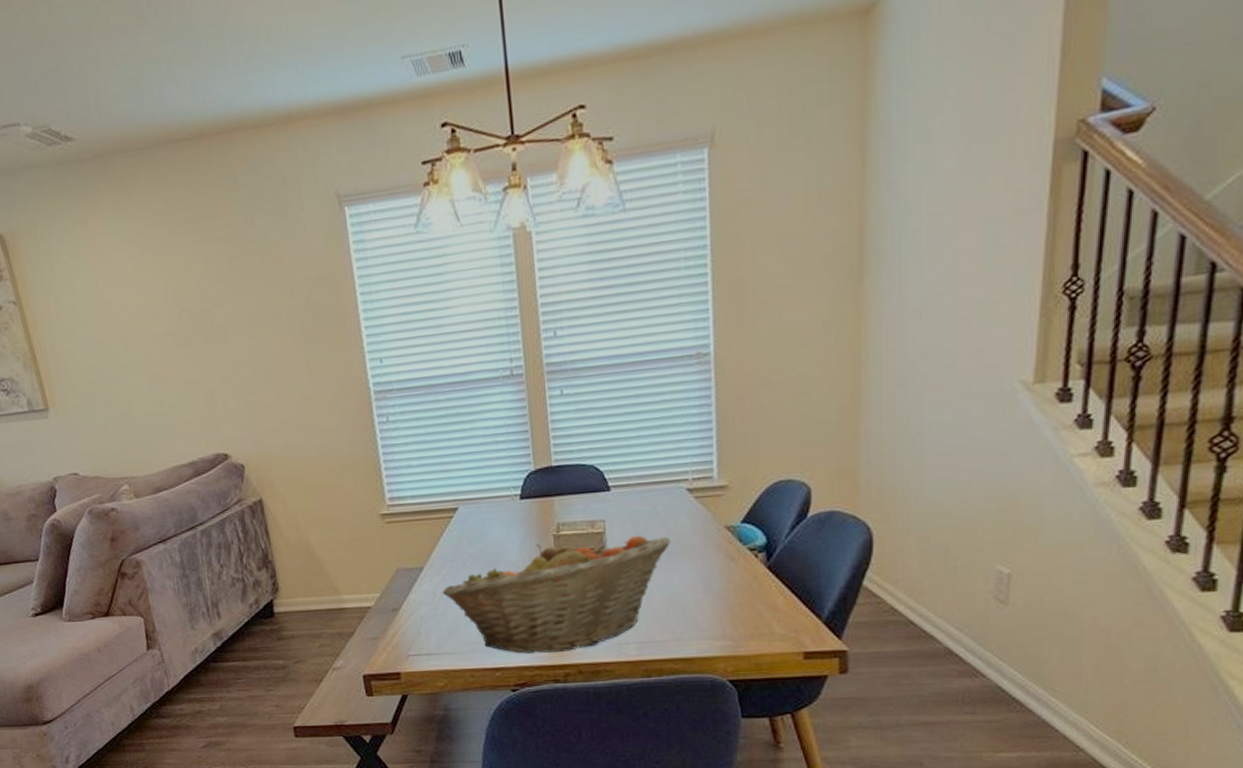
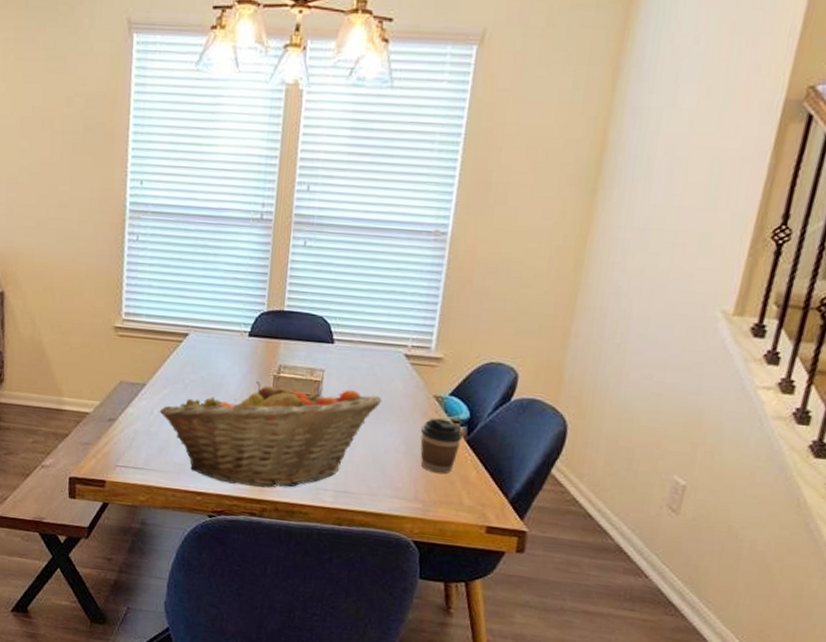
coffee cup: none [716,548,762,607] -> present [420,418,463,475]

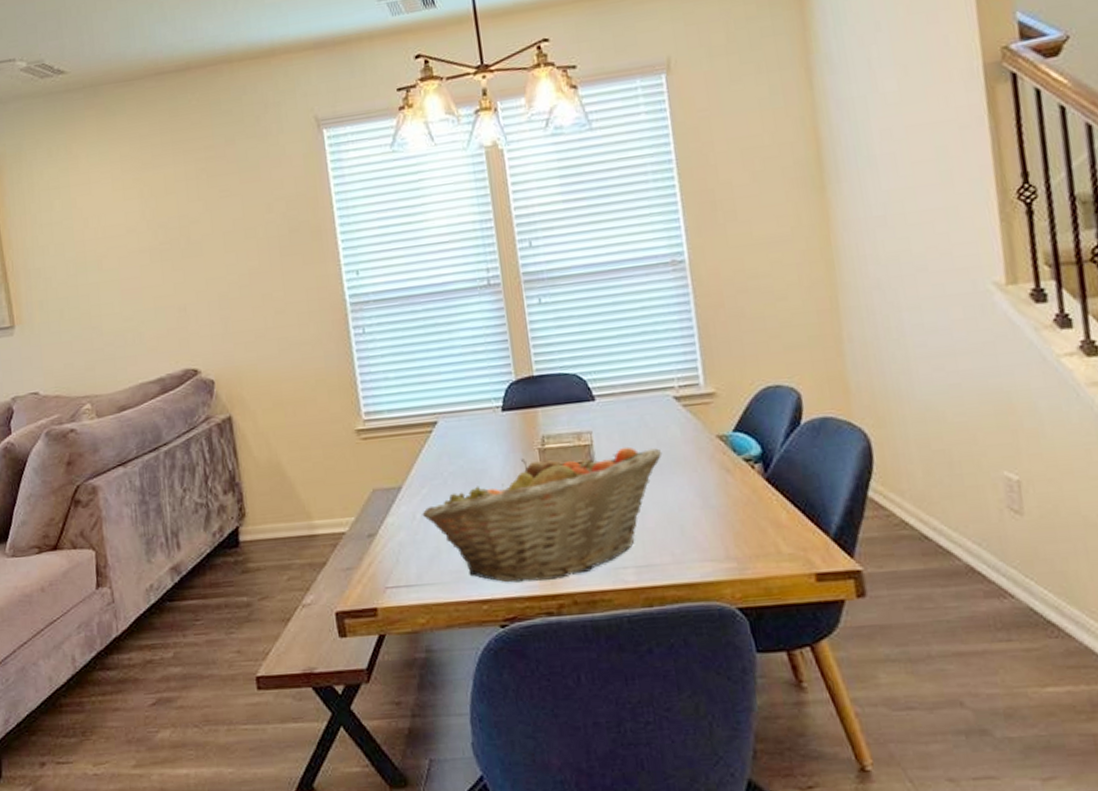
coffee cup: present [420,418,463,475] -> none [711,459,760,524]

